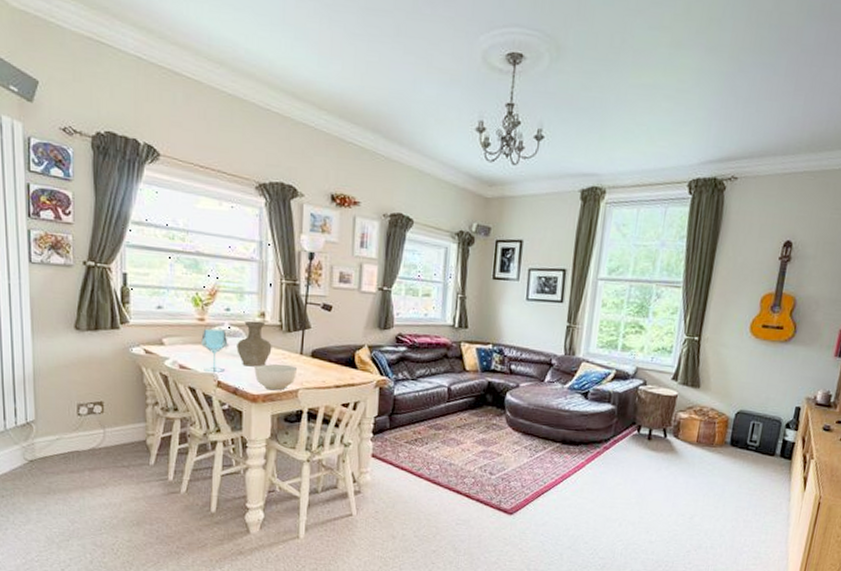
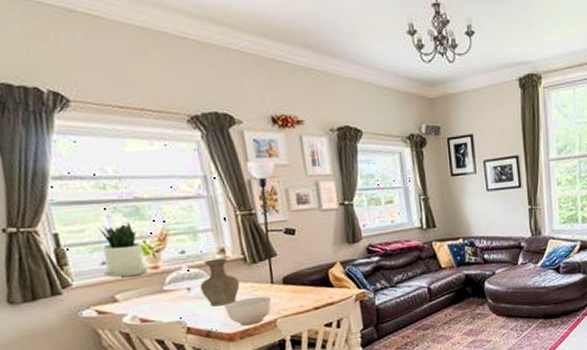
planter: none [157,273,196,325] -> present [97,222,149,278]
wine glass: present [201,328,228,373] -> none [159,273,192,321]

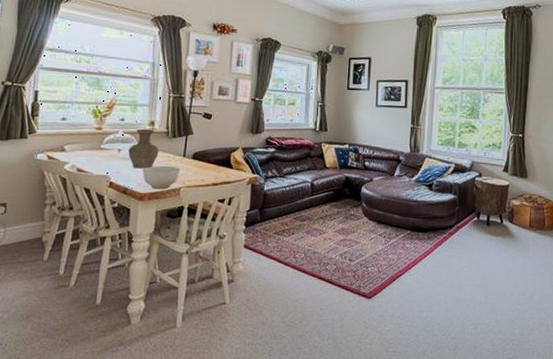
planter: present [97,222,149,278] -> none [61,90,94,133]

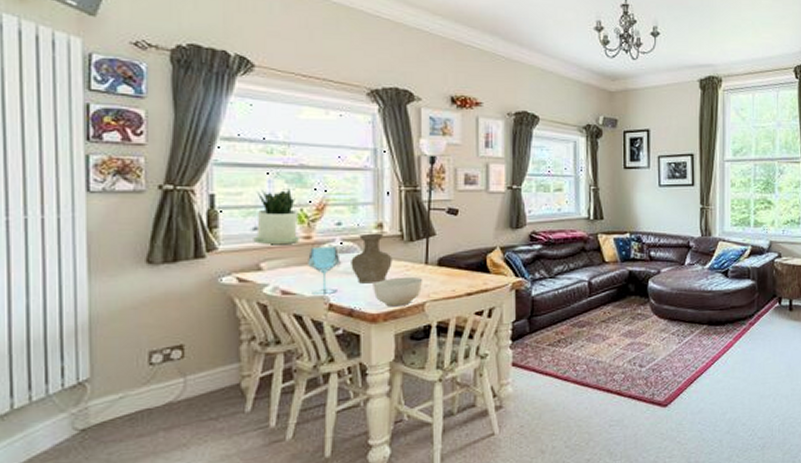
planter: none [61,90,94,133] -> present [253,189,301,245]
wine glass: none [97,136,121,175] -> present [308,246,341,296]

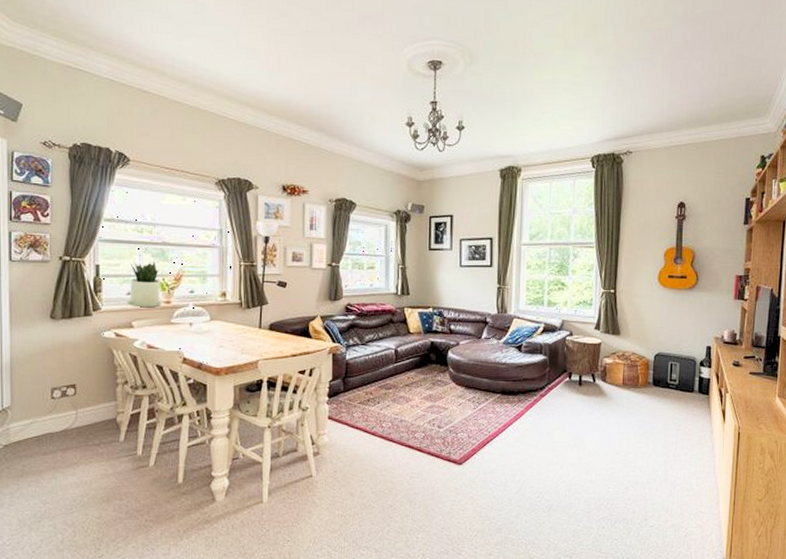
wine glass: present [308,246,341,296] -> none [168,310,193,351]
vase: present [351,233,392,284] -> none [200,300,233,342]
bowl: present [373,278,423,307] -> none [217,339,257,363]

